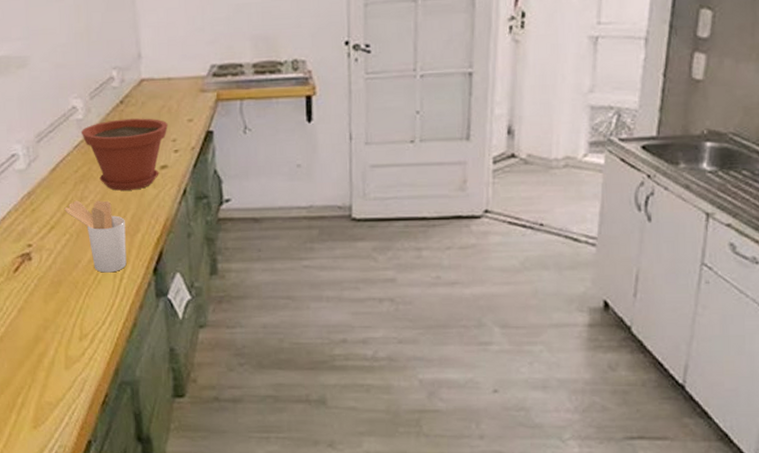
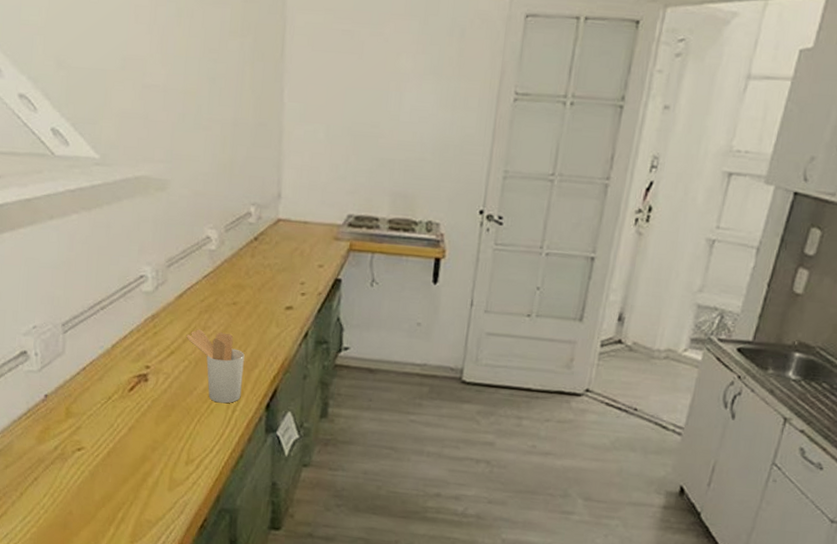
plant pot: present [80,118,168,191] -> none [211,255,299,327]

